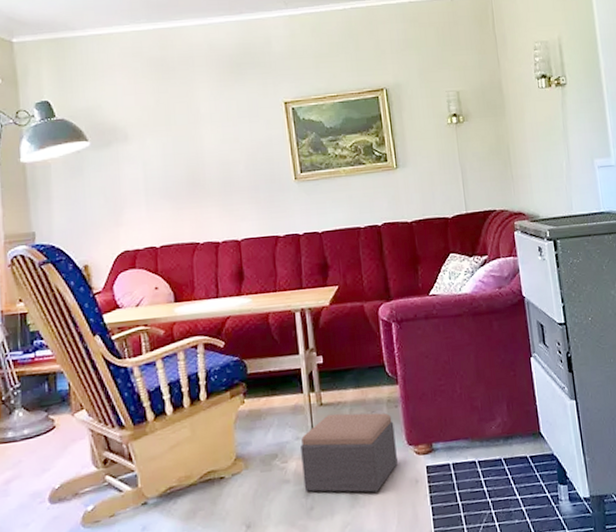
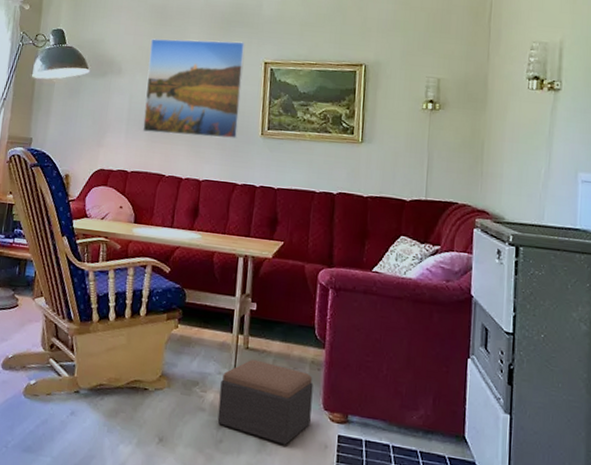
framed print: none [155,84,271,201] -> present [142,38,245,139]

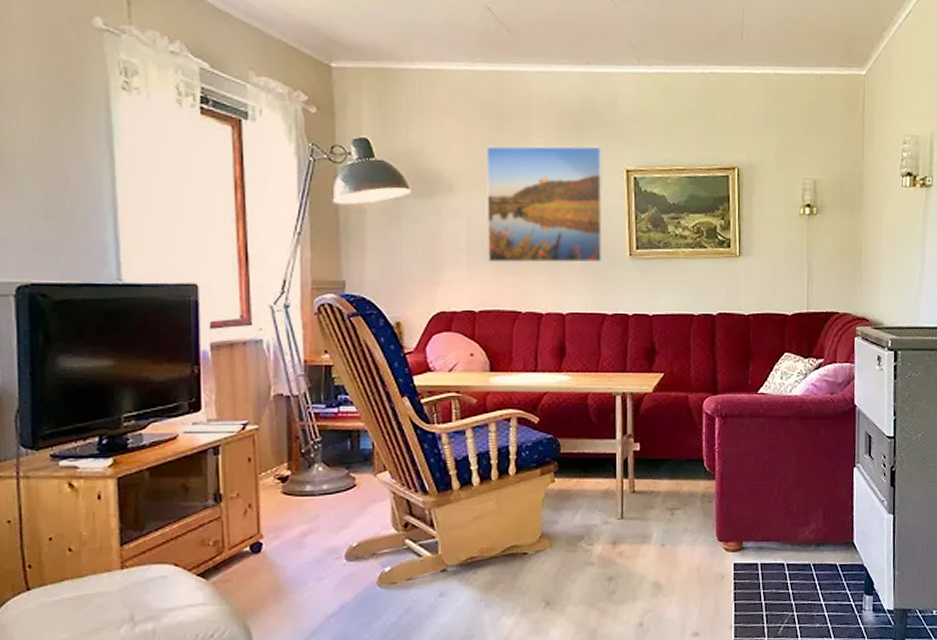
footstool: present [217,359,314,445] -> none [608,502,706,583]

